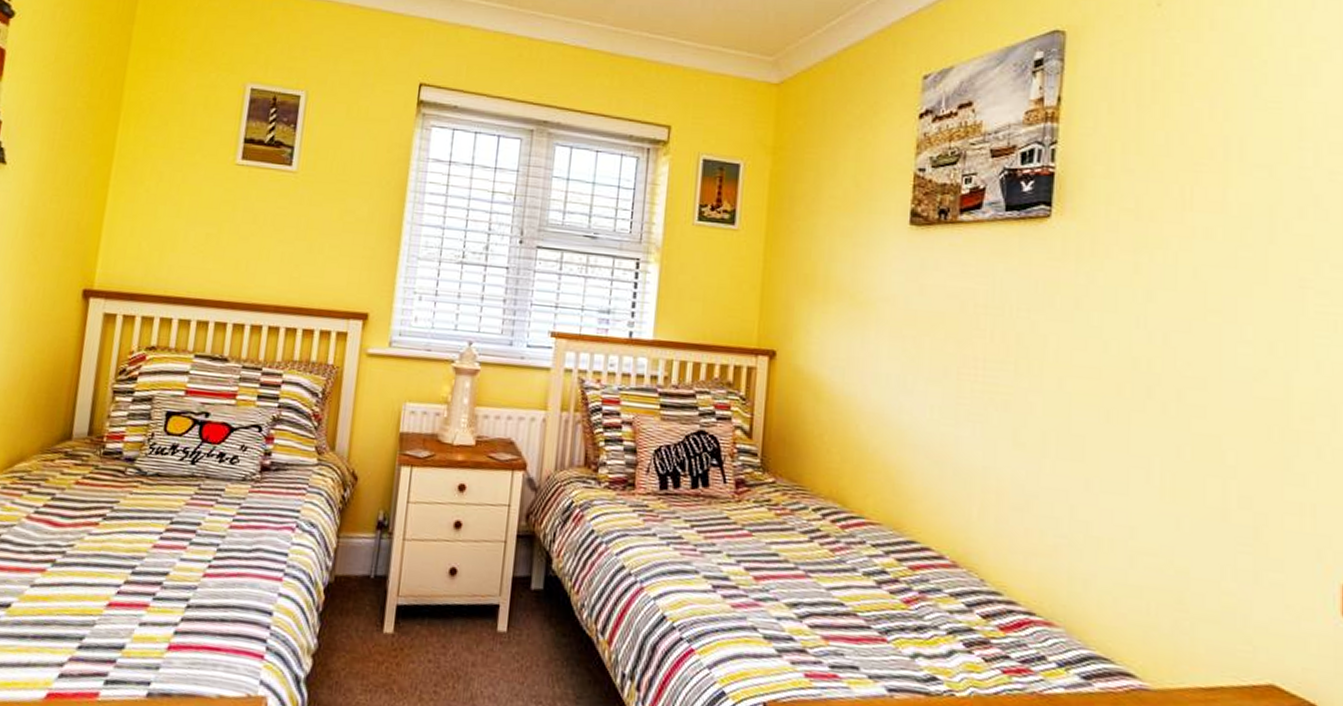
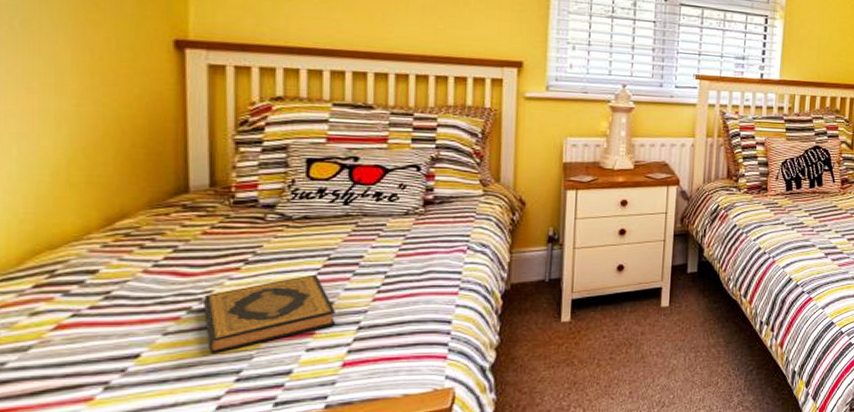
hardback book: none [62,538,170,614] -> present [202,274,336,353]

